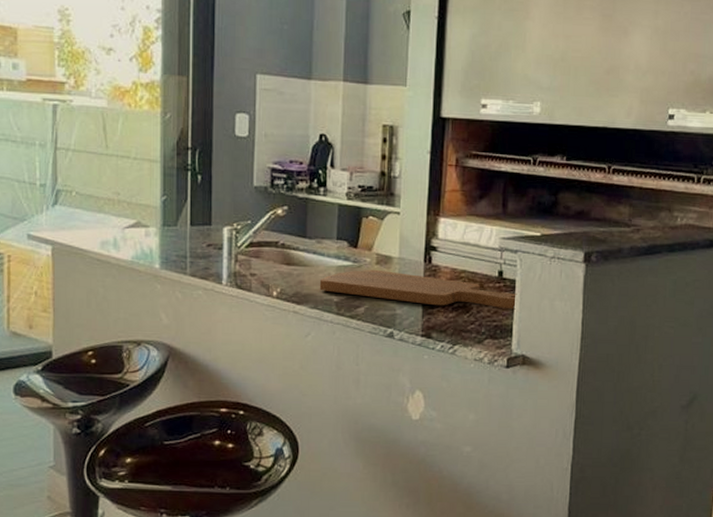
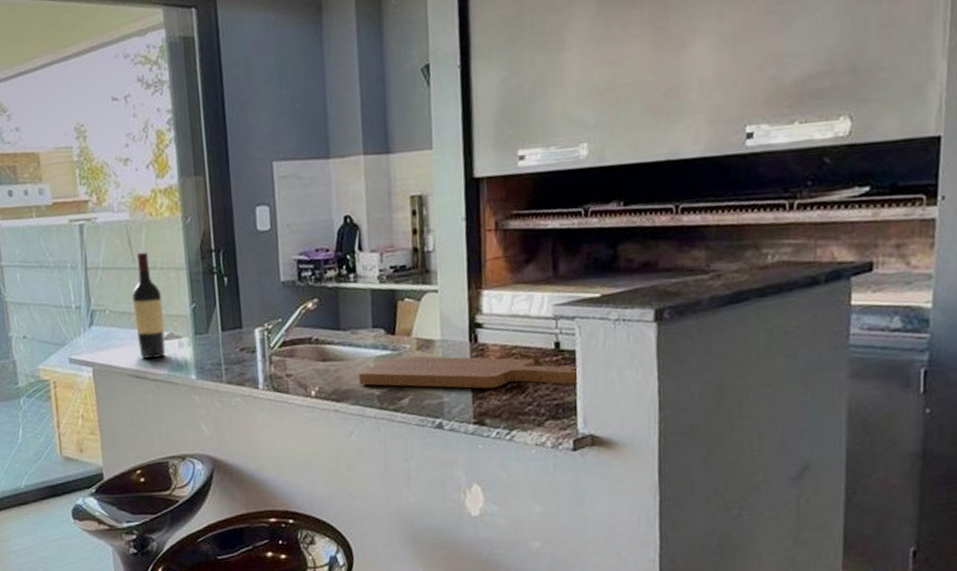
wine bottle: none [102,140,133,244] -> present [132,252,166,359]

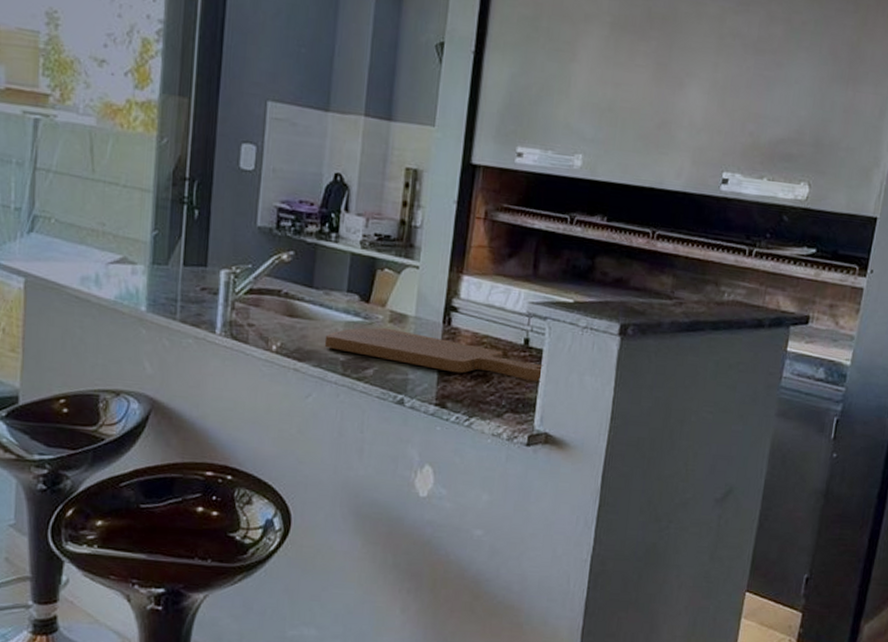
wine bottle: present [132,252,166,359] -> none [84,163,121,281]

